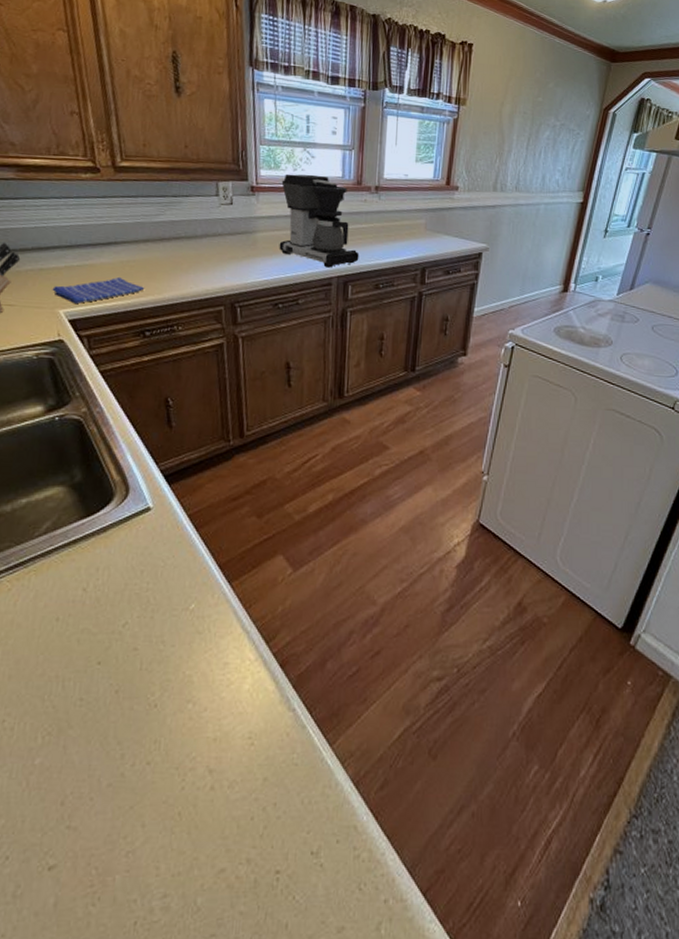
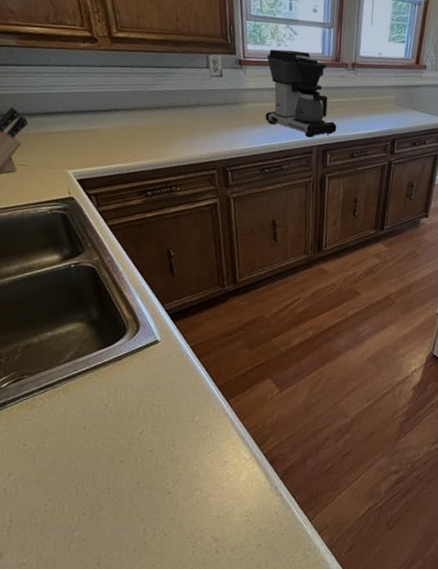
dish towel: present [52,276,144,304] -> none [60,141,144,165]

